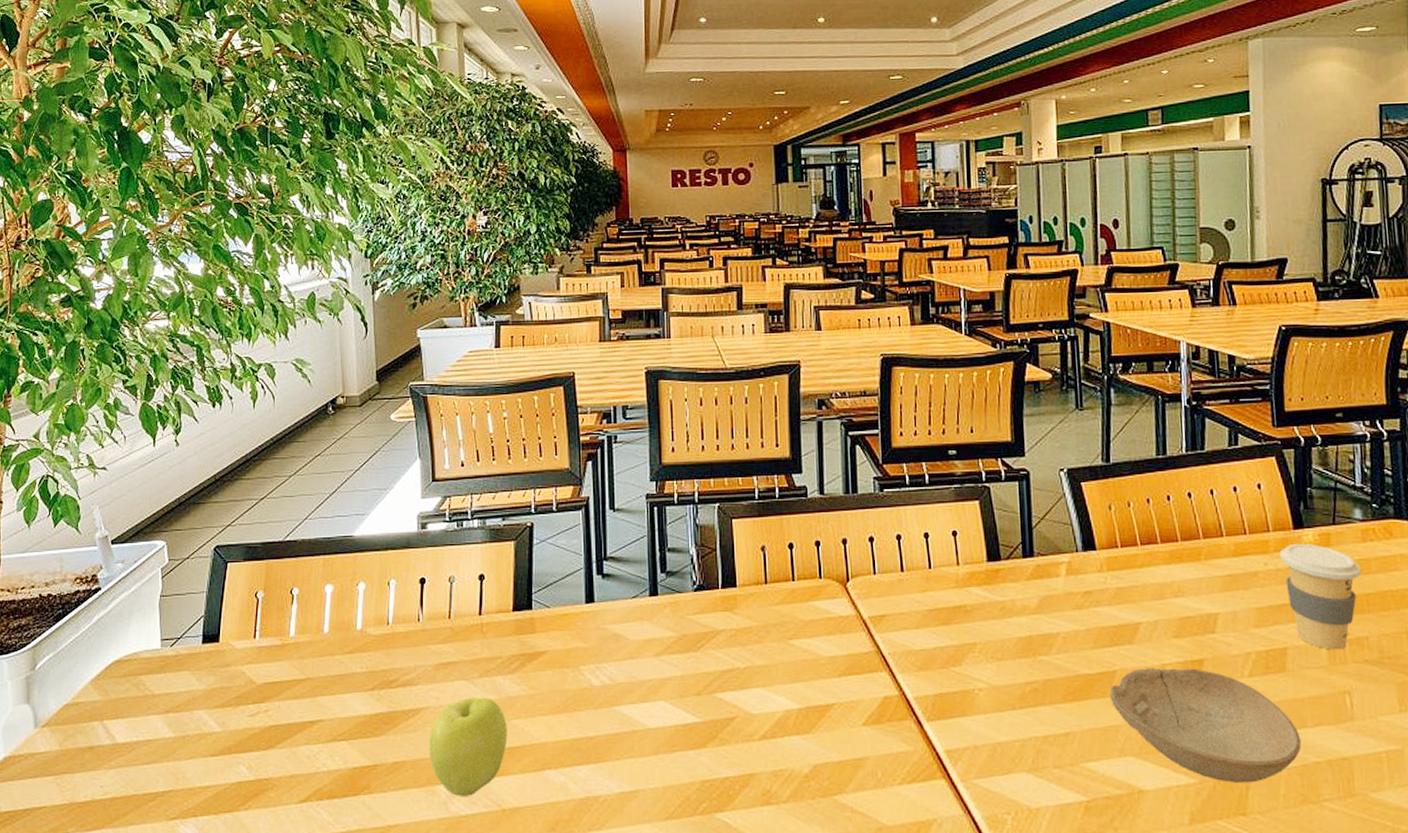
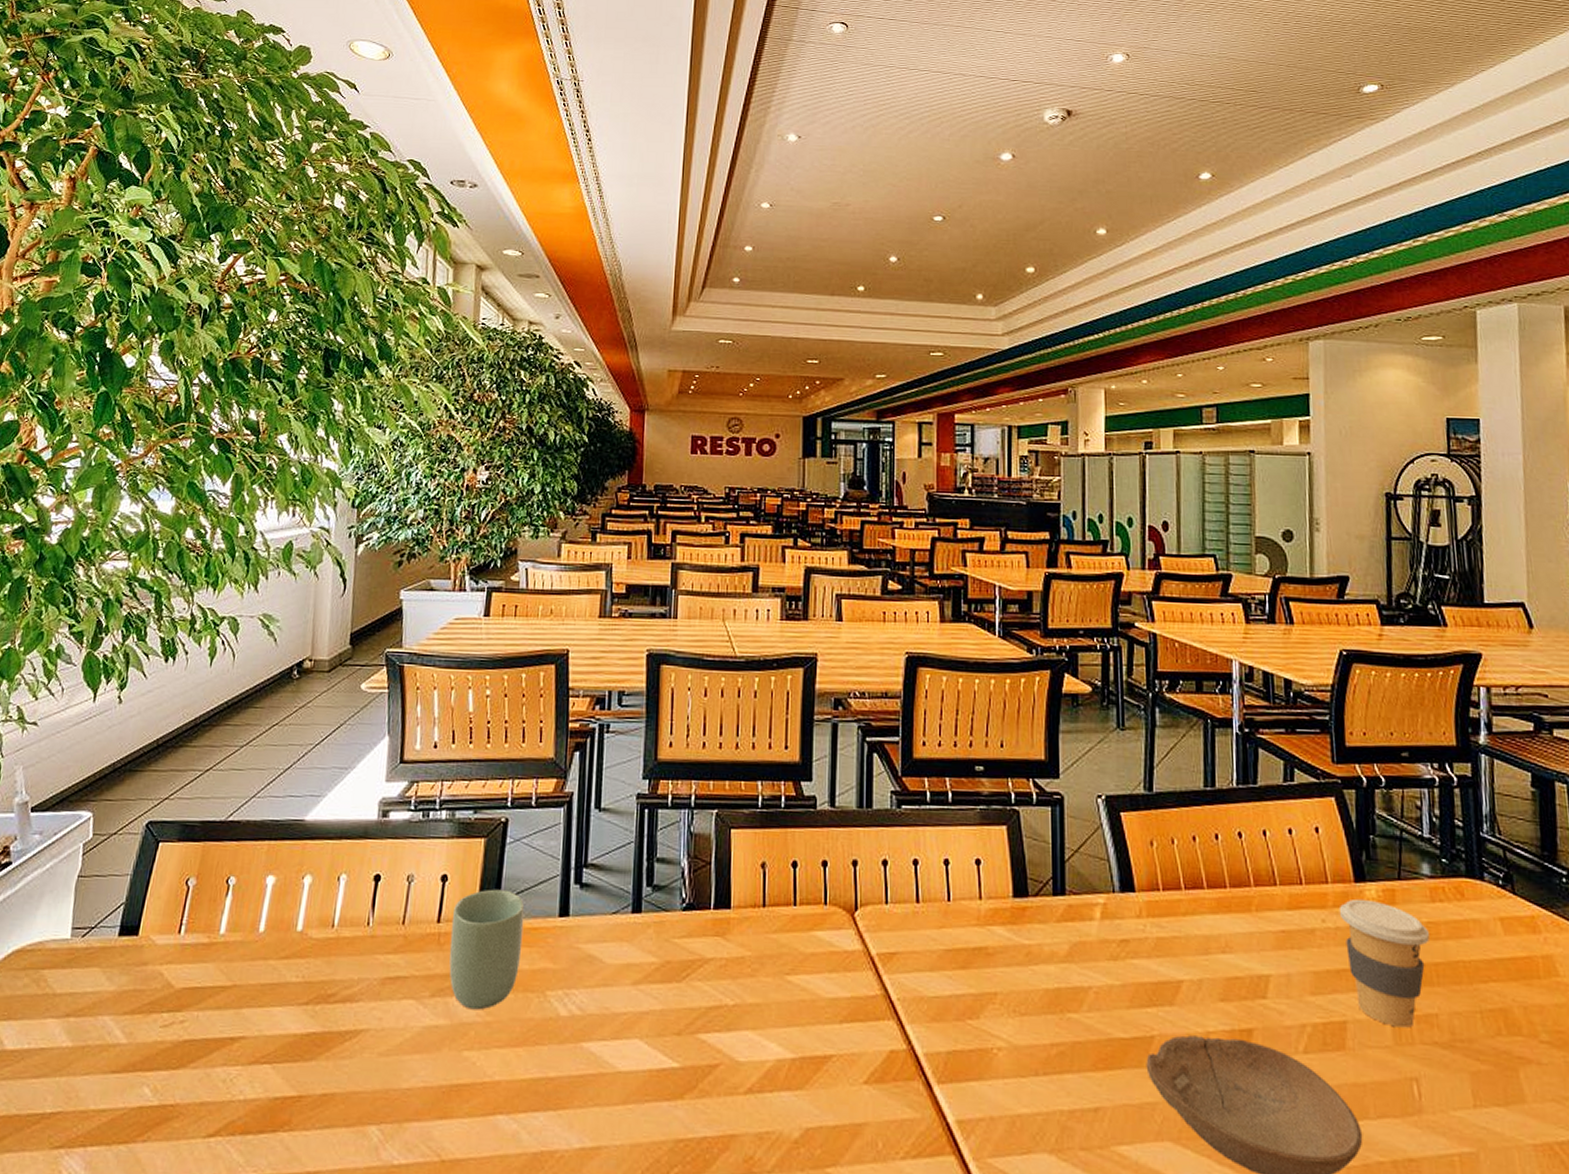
apple: present [429,697,507,796] -> none [363,1020,457,1142]
cup: none [491,583,556,686] -> present [449,889,525,1010]

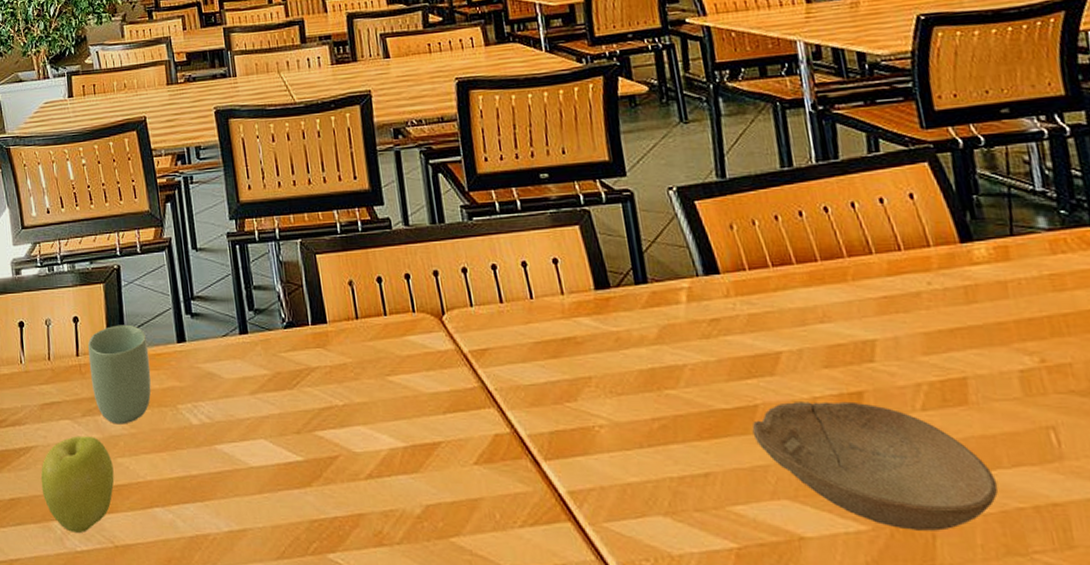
apple: none [363,1020,457,1142] -> present [40,436,115,532]
coffee cup: present [1338,898,1429,1028] -> none [945,258,1054,379]

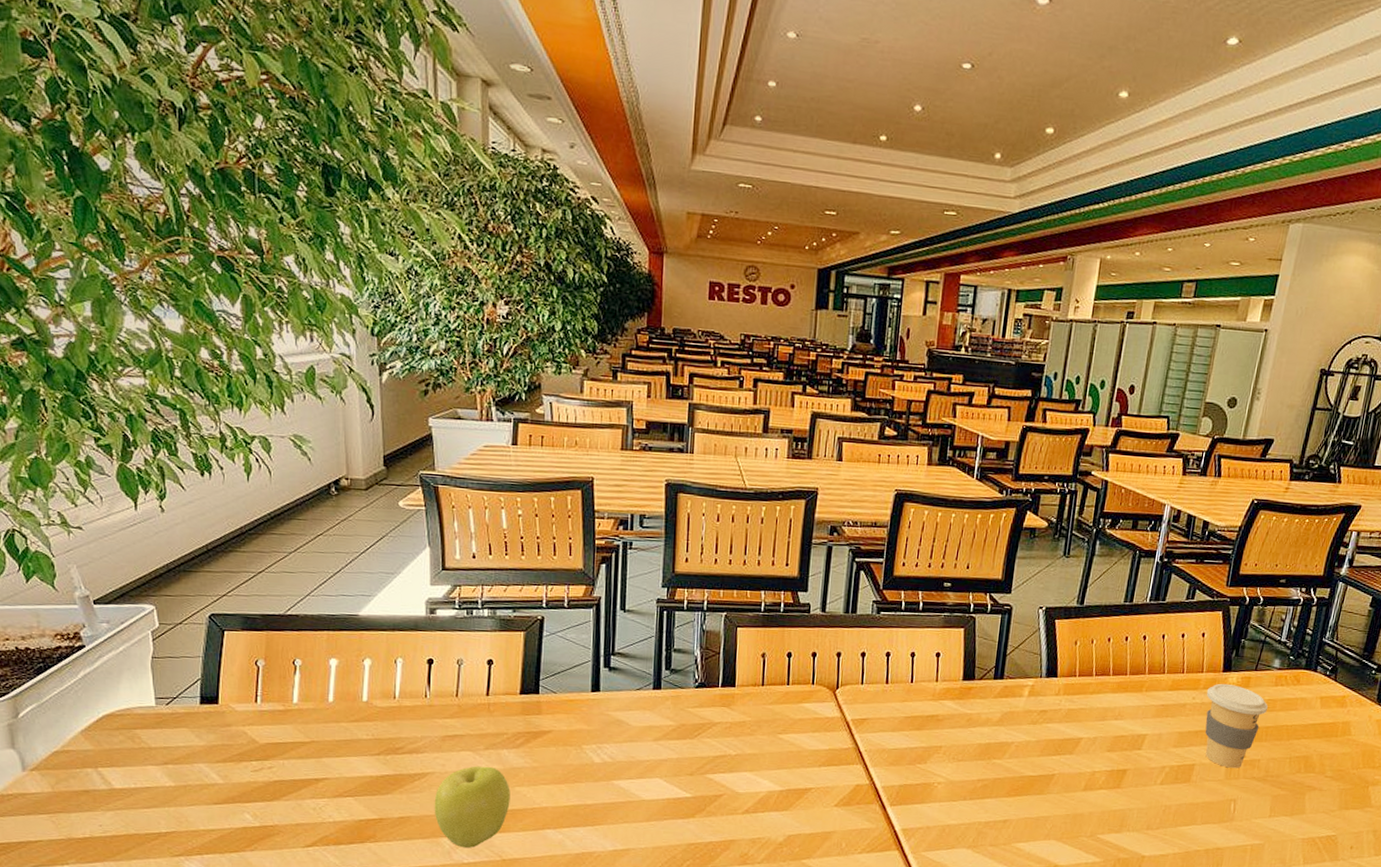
cup: present [87,324,151,425] -> none [498,671,562,759]
bowl: present [752,401,999,531] -> none [1045,774,1190,863]
coffee cup: none [945,258,1054,379] -> present [1205,683,1268,768]

